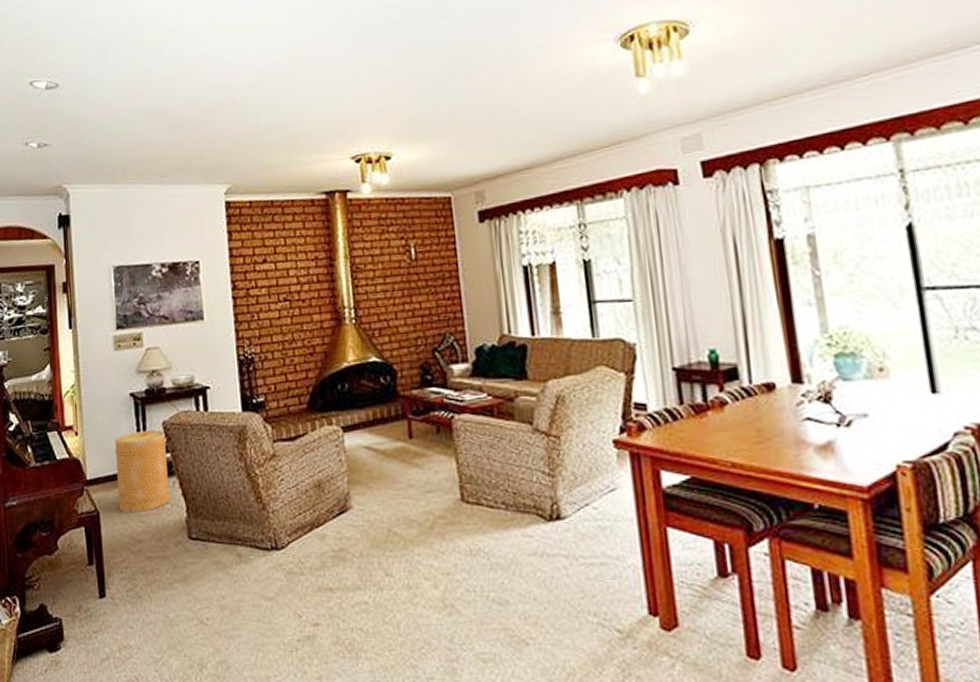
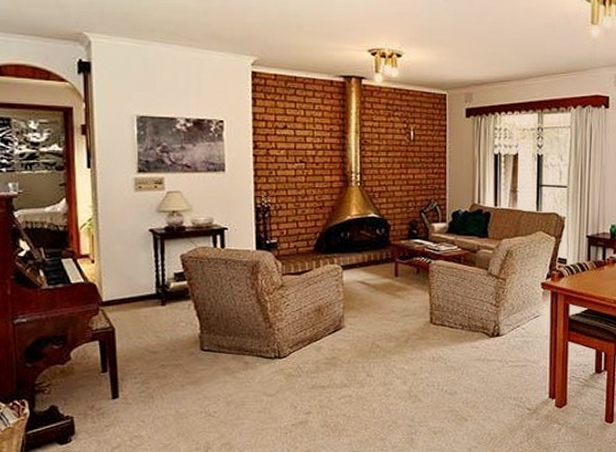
basket: present [114,429,170,513] -> none [132,261,185,330]

